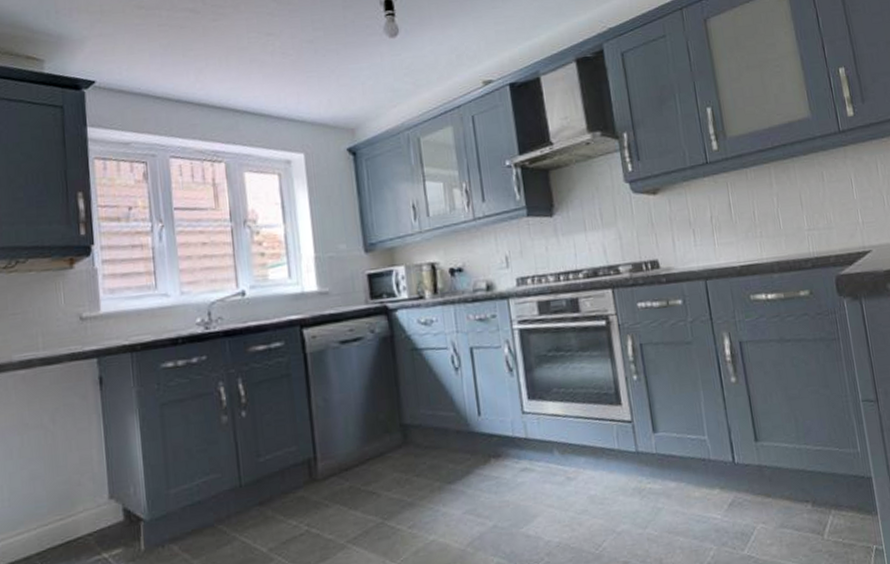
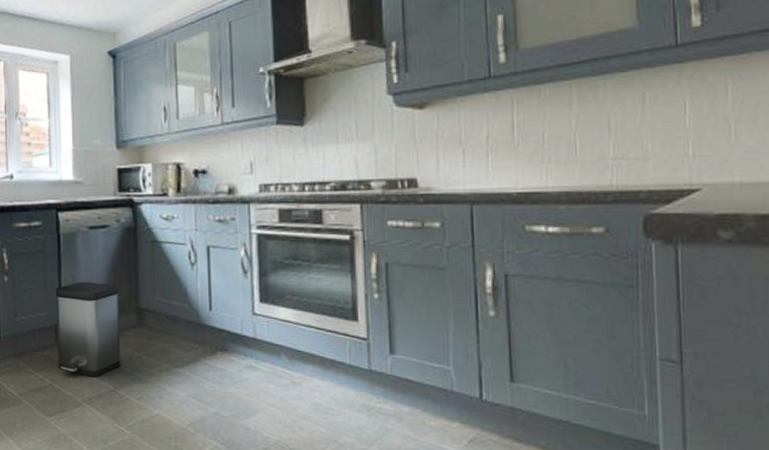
pedal bin: none [305,402,388,513] -> present [55,282,121,377]

